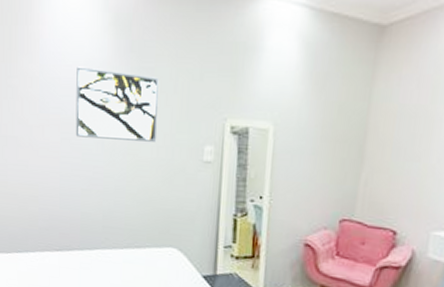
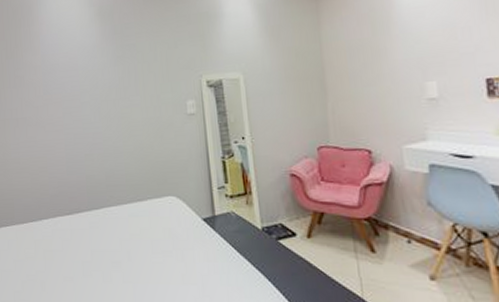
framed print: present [75,66,159,142] -> none [72,50,145,110]

